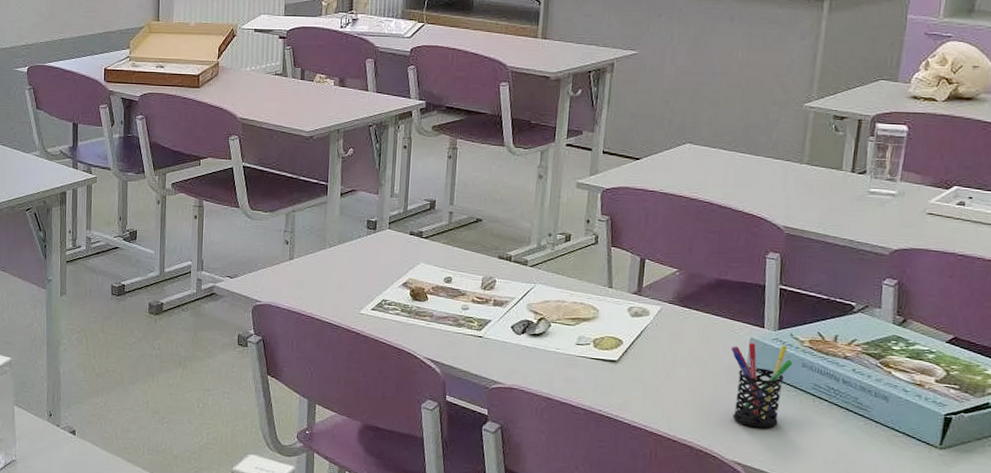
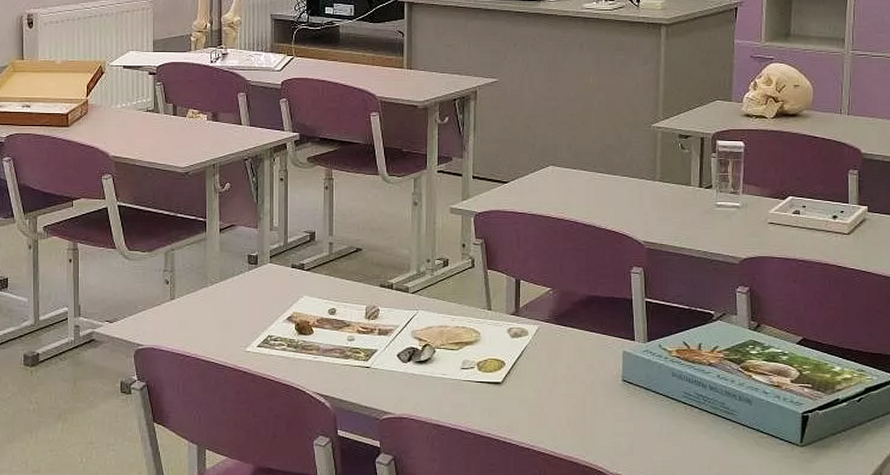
pen holder: present [731,342,793,428] -> none [606,355,663,439]

